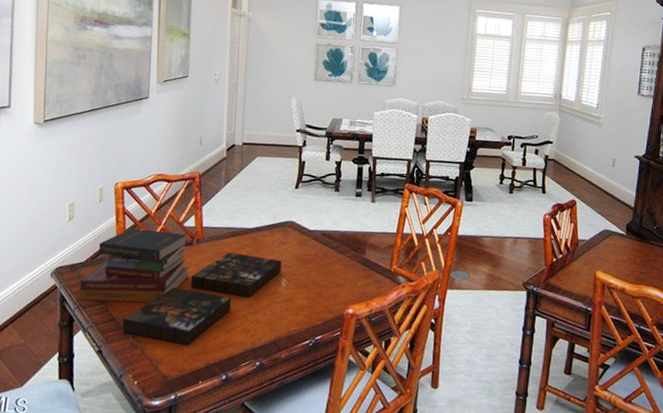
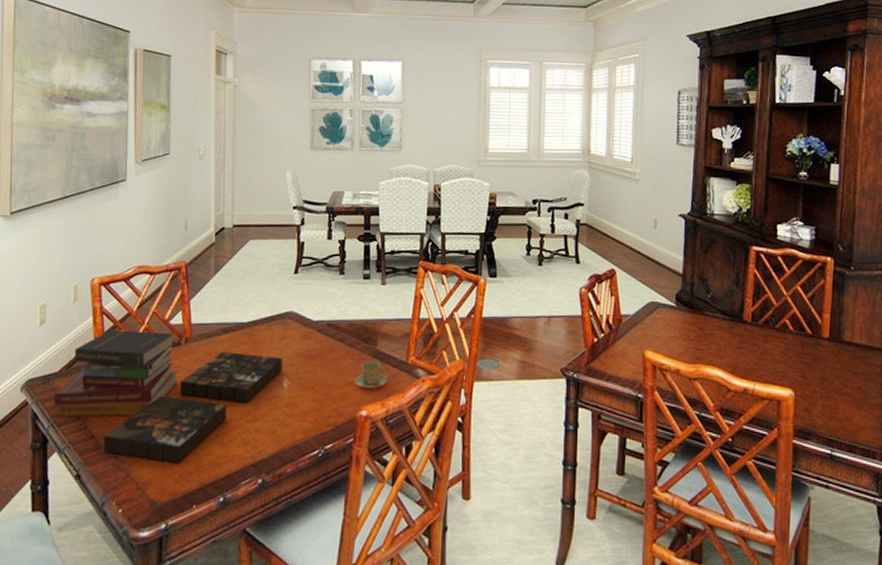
cup and saucer: none [343,267,373,291] -> present [354,360,388,388]

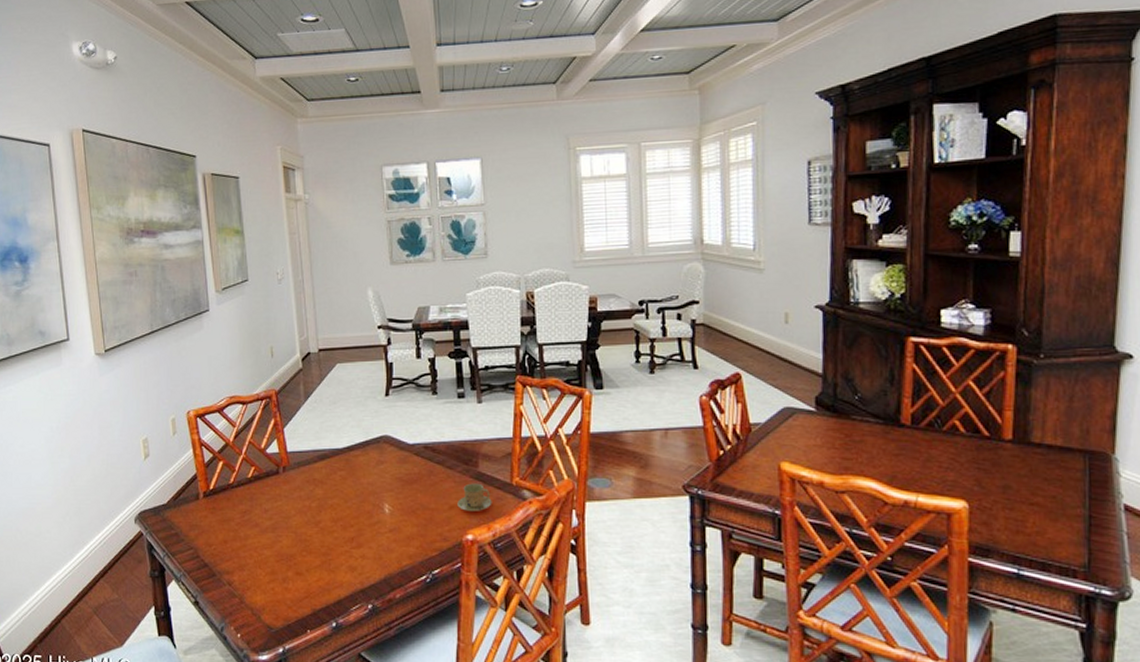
books: present [53,329,178,417] -> none [165,461,281,547]
board game: present [103,351,283,464] -> none [215,478,382,591]

